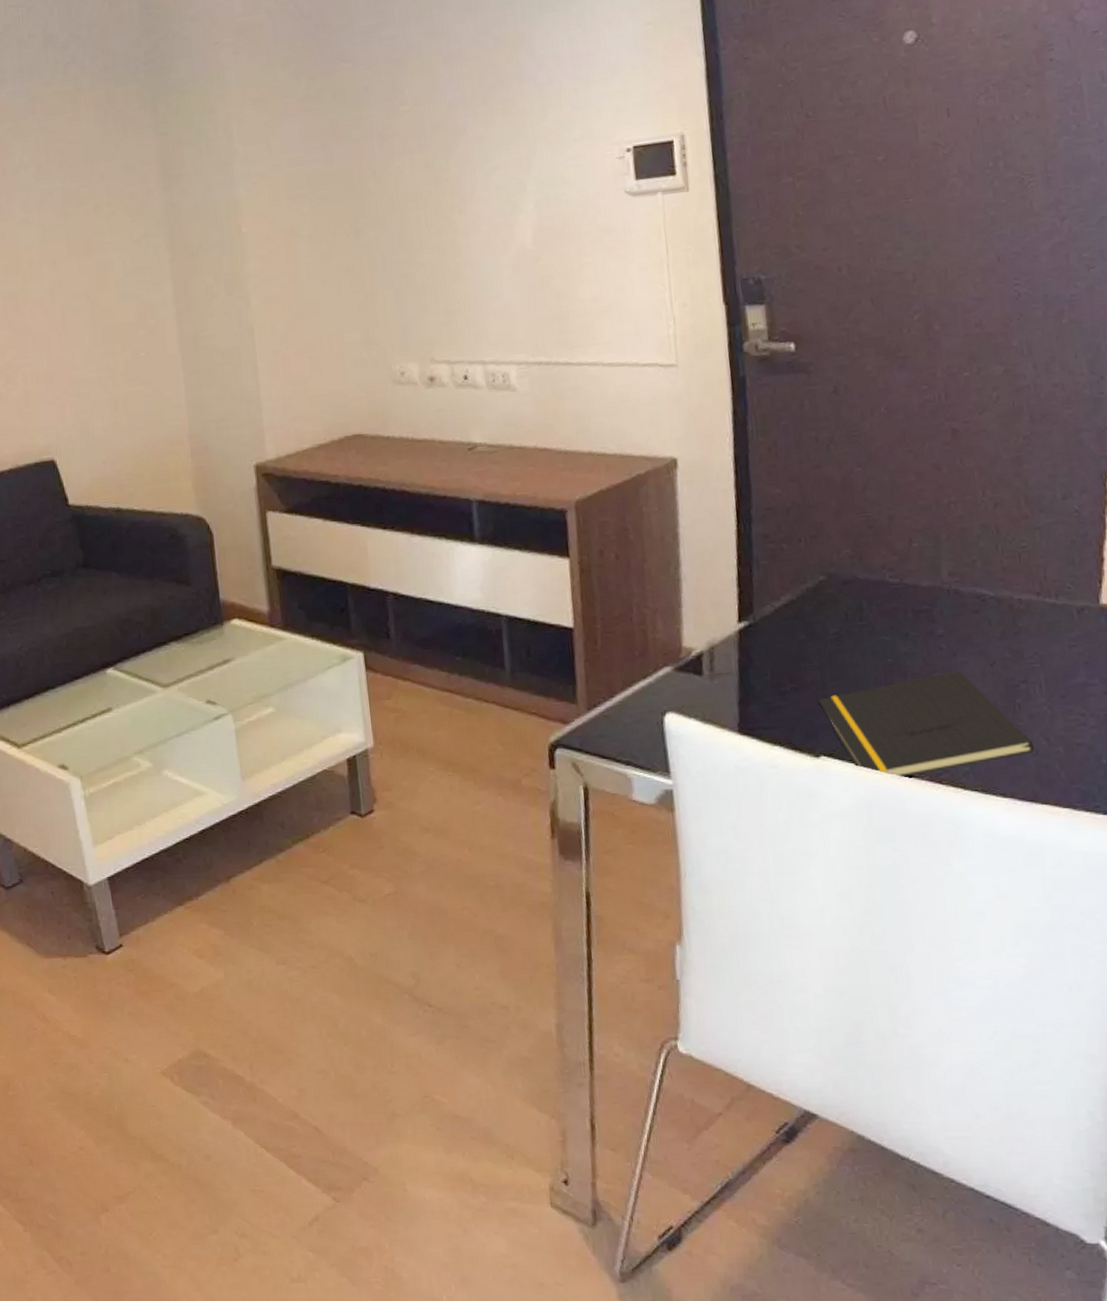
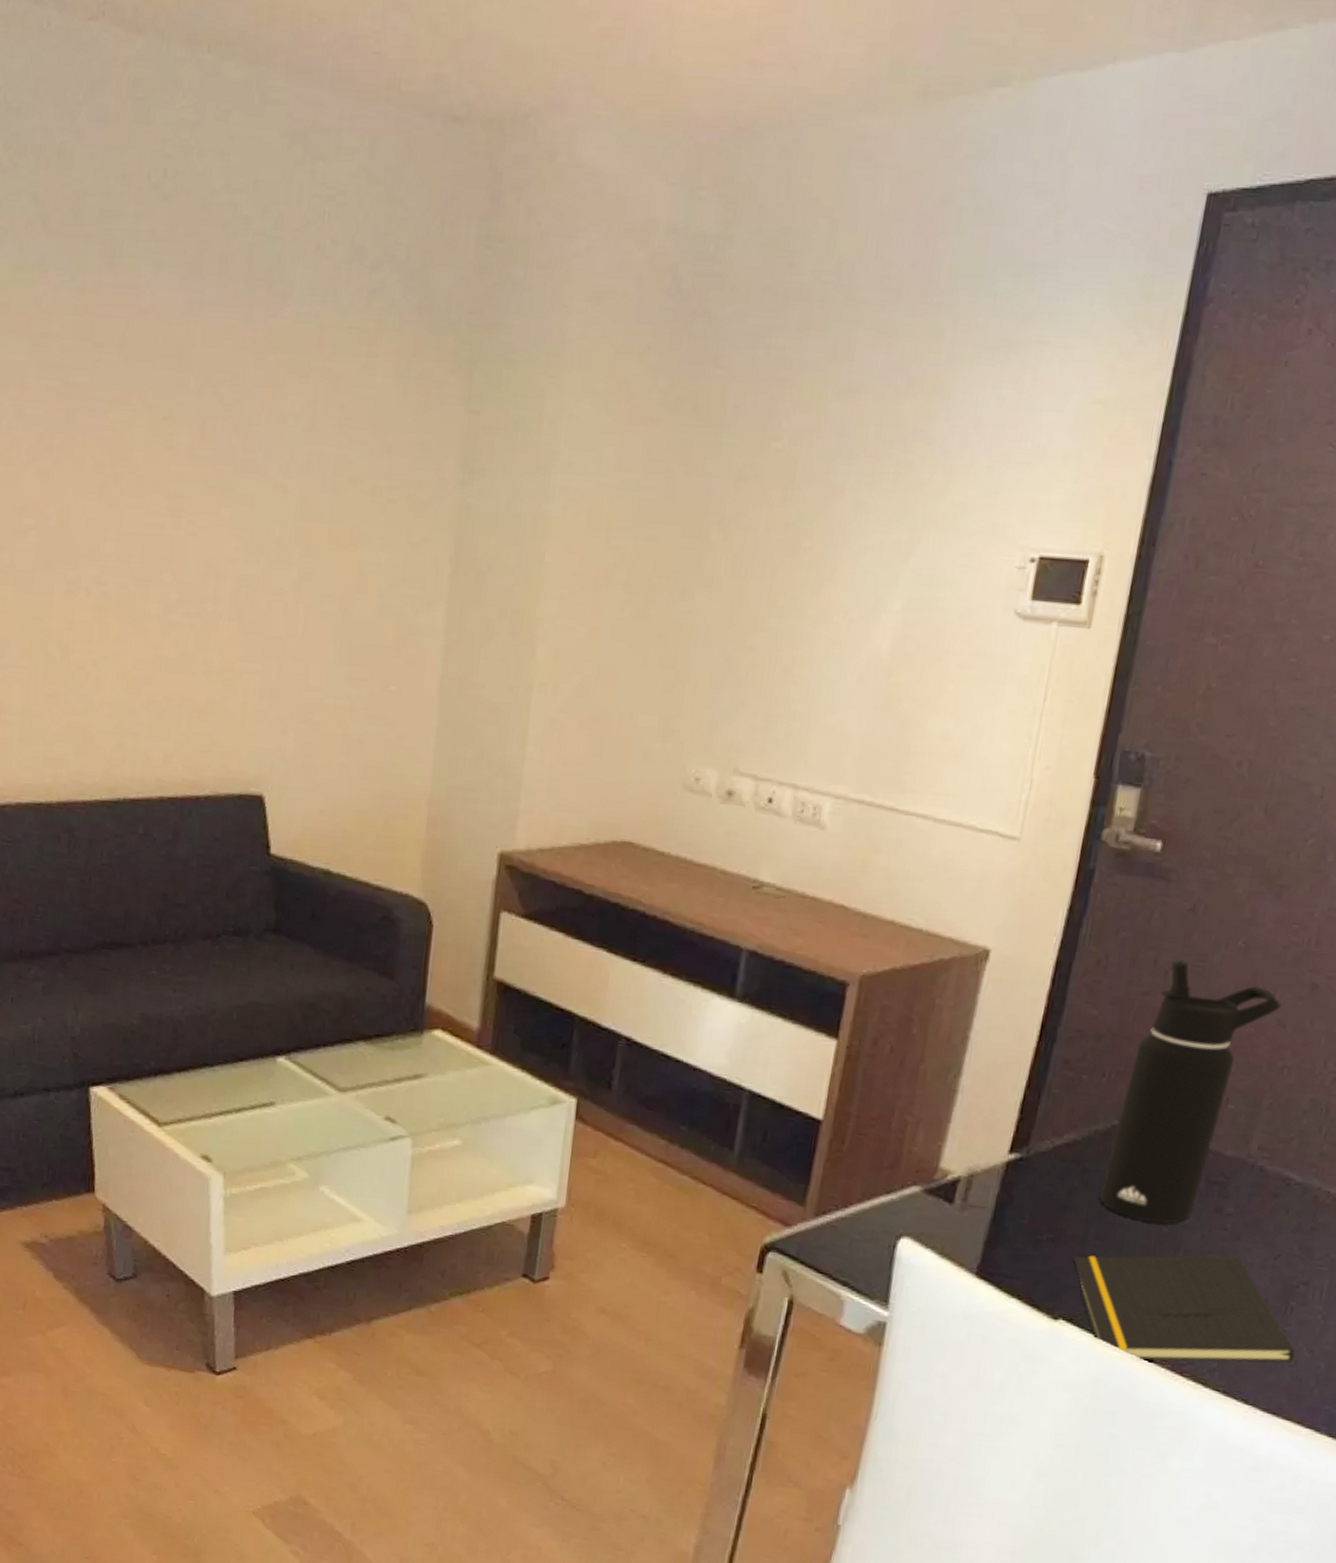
water bottle: none [822,433,932,657] -> present [1099,959,1281,1225]

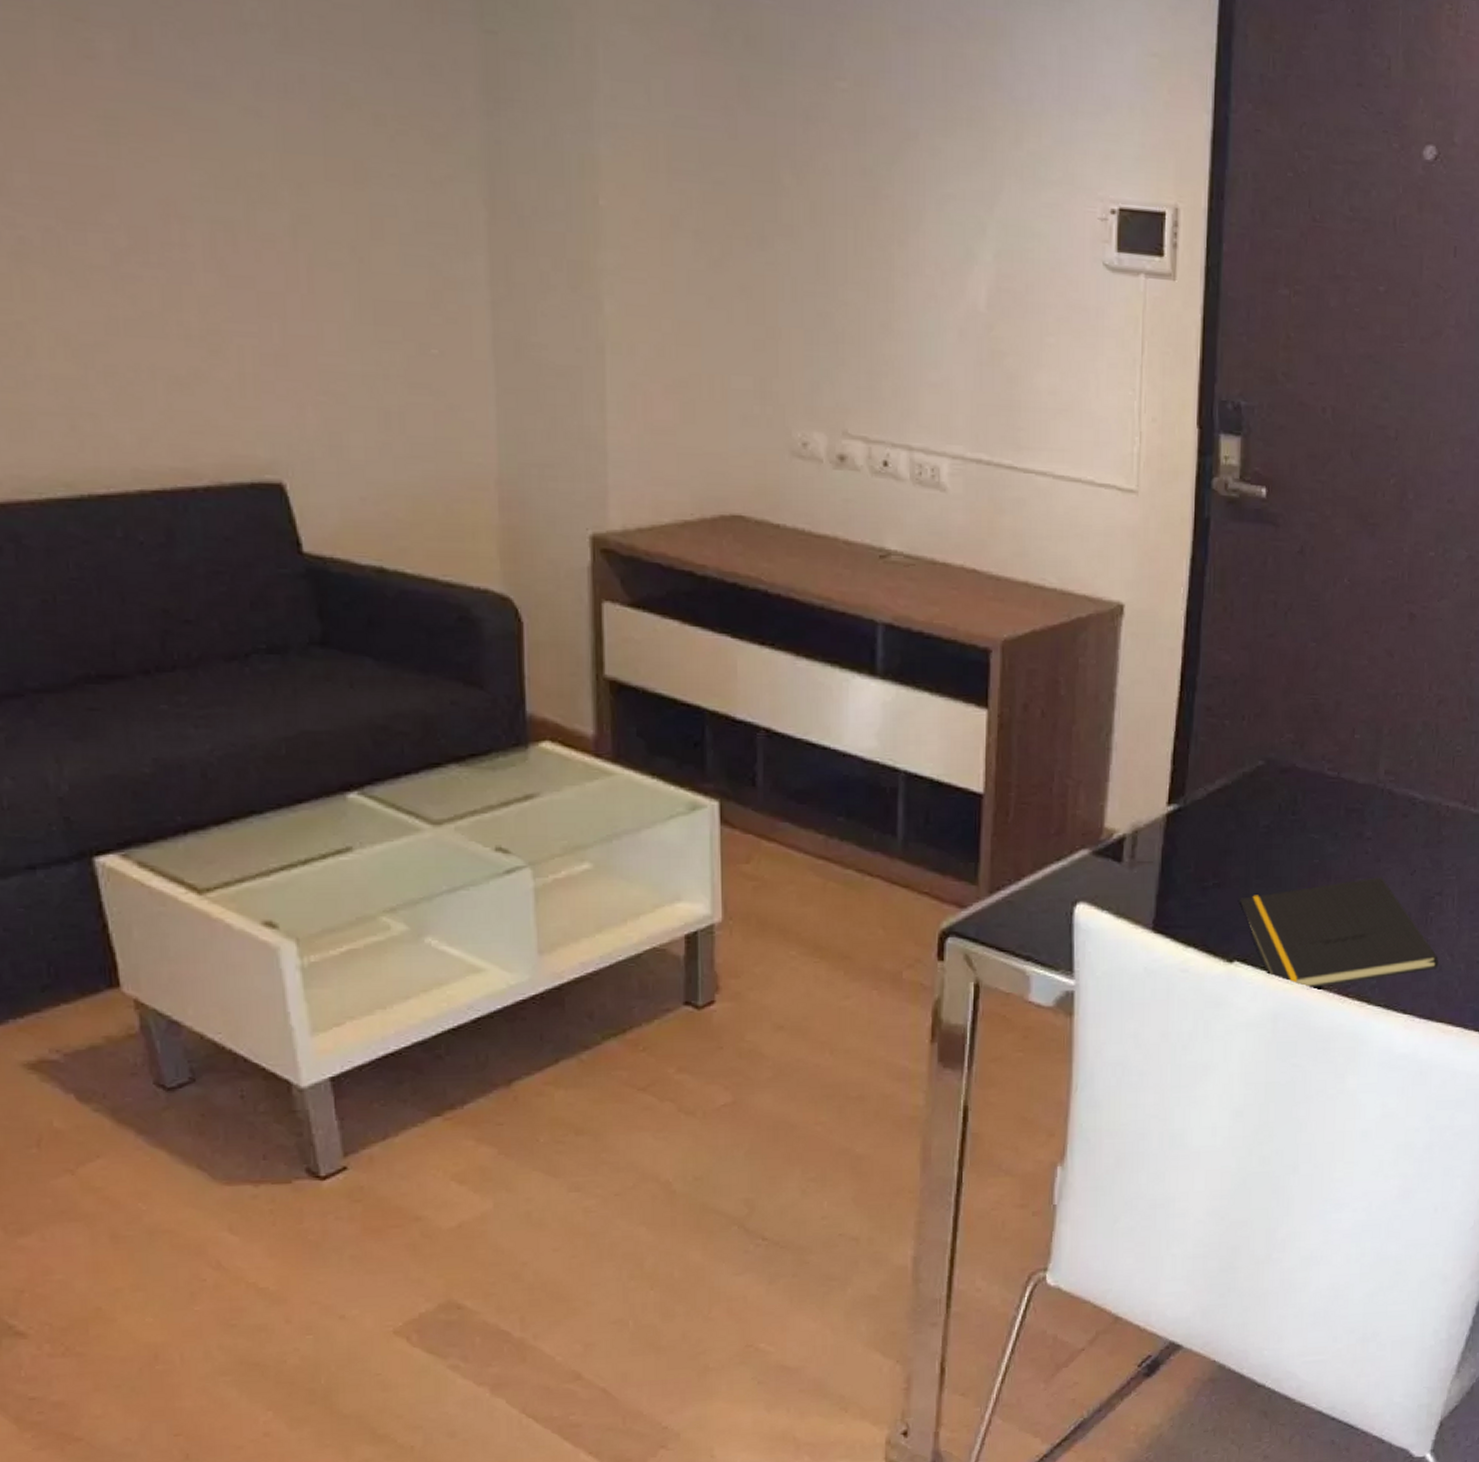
water bottle: present [1099,959,1281,1225] -> none [1254,600,1387,856]

